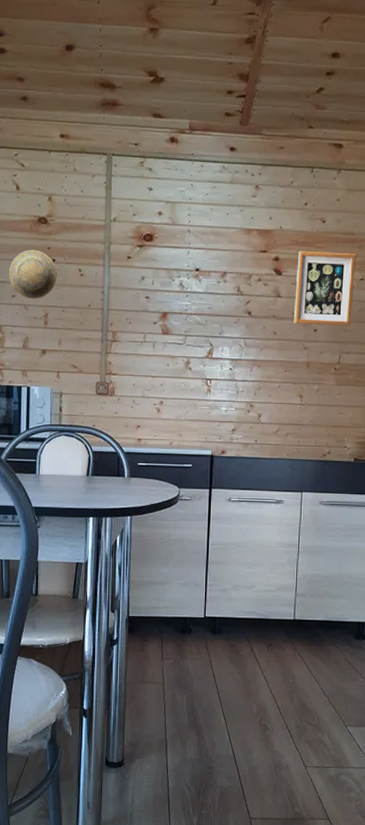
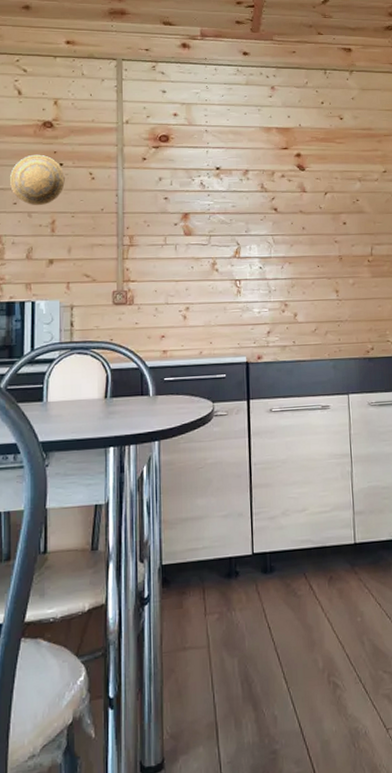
picture frame: present [294,250,356,326] -> none [319,146,379,218]

